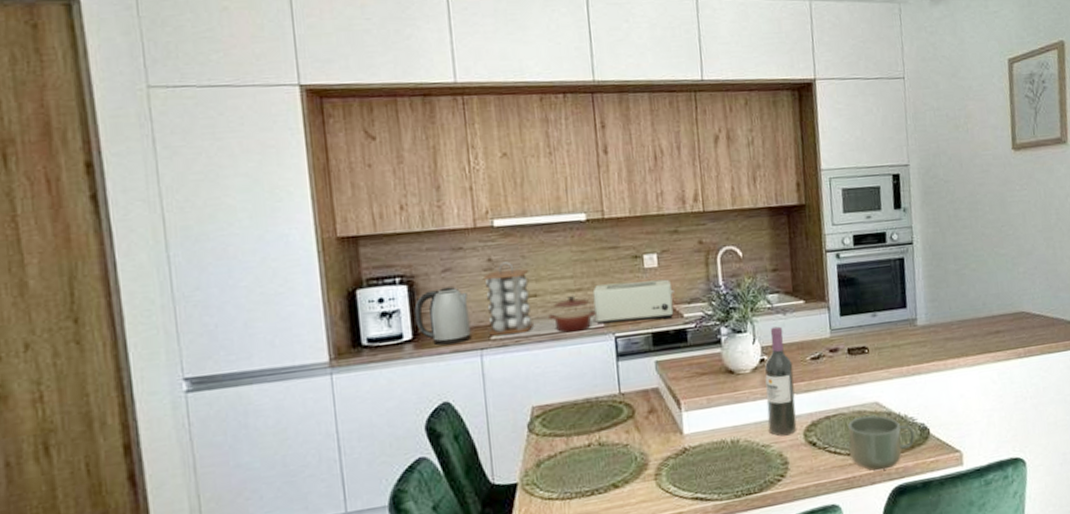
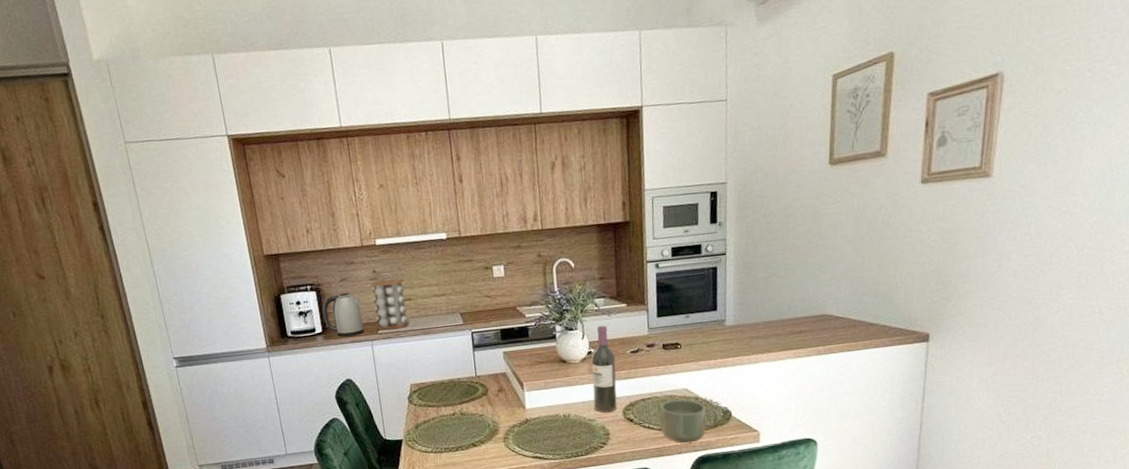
saucepan: present [548,296,596,334] -> none [420,300,457,329]
toaster: present [592,279,675,325] -> none [453,286,518,323]

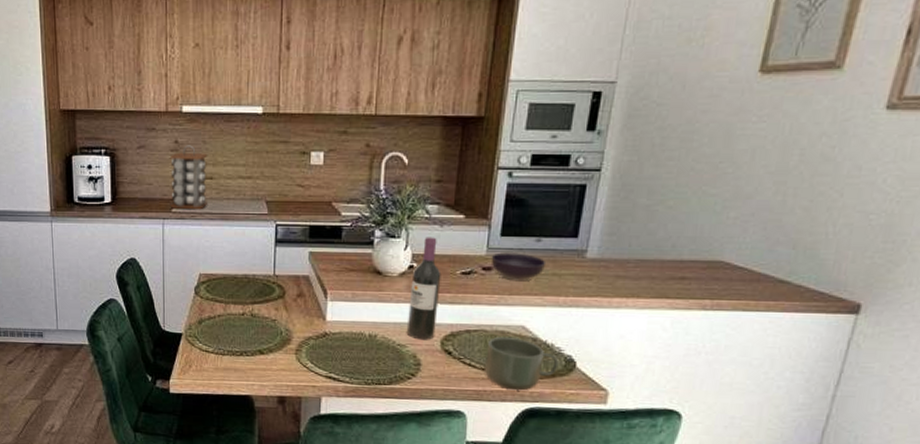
kettle: present [322,292,364,338] -> none [114,162,157,211]
bowl: none [652,329,696,353] -> present [491,252,547,282]

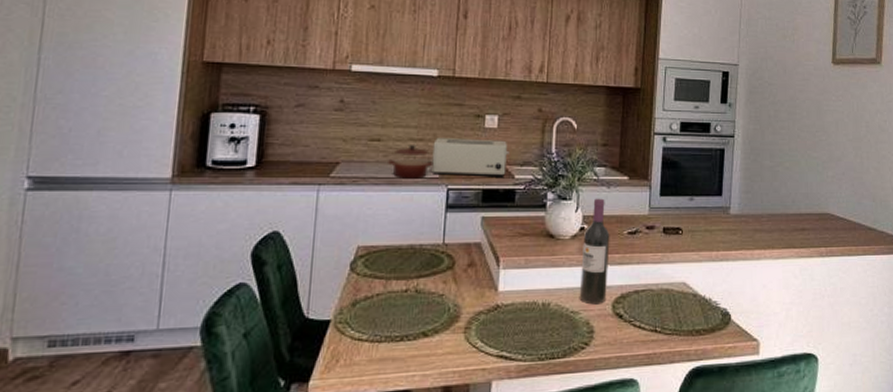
spice rack: present [170,145,208,210] -> none [329,105,377,174]
saucepan: none [221,183,262,216] -> present [388,145,433,180]
toaster: none [260,176,336,214] -> present [431,138,510,177]
cup: present [484,336,559,391] -> none [653,294,717,350]
bowl: present [491,252,547,282] -> none [653,211,699,239]

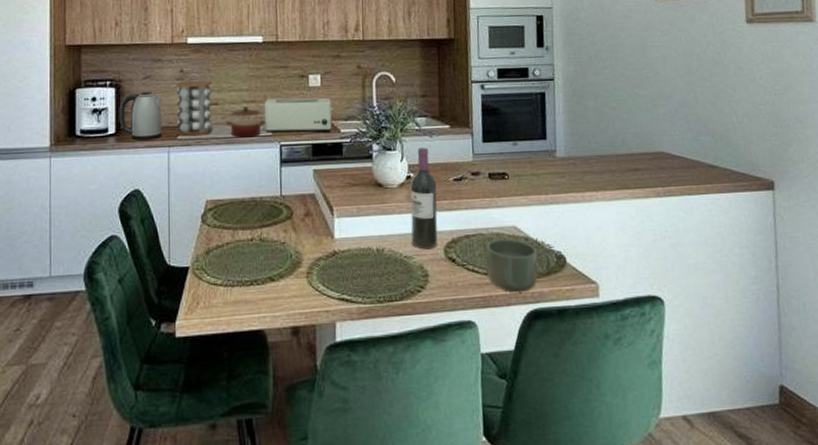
kettle: none [261,121,315,176] -> present [119,92,162,141]
spice rack: none [329,105,377,174] -> present [176,73,213,137]
cup: none [653,294,717,350] -> present [486,238,552,293]

